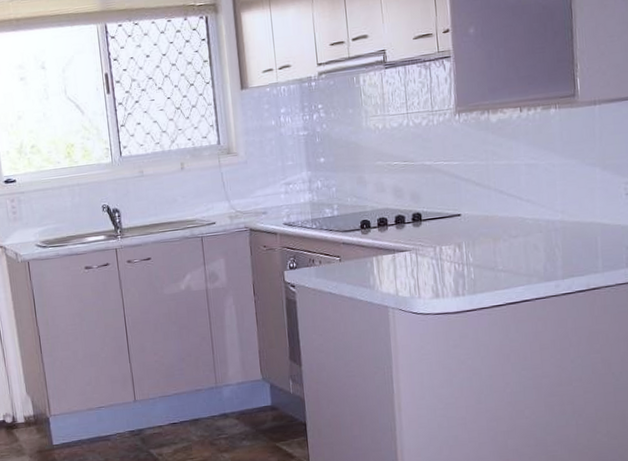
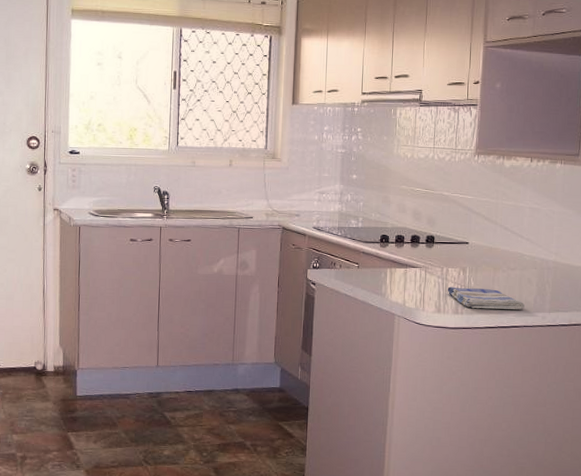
dish towel: none [443,262,534,288] -> present [447,286,525,310]

